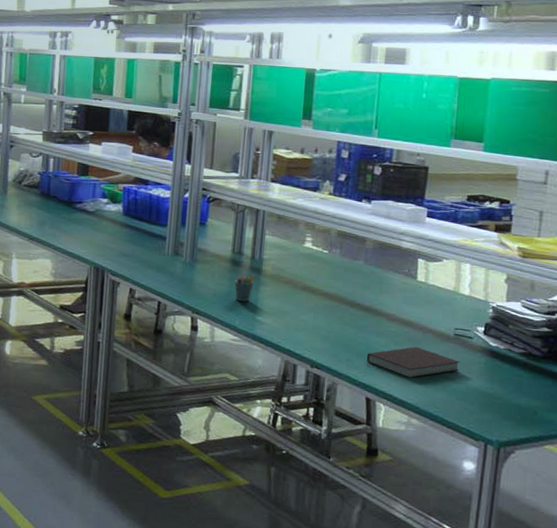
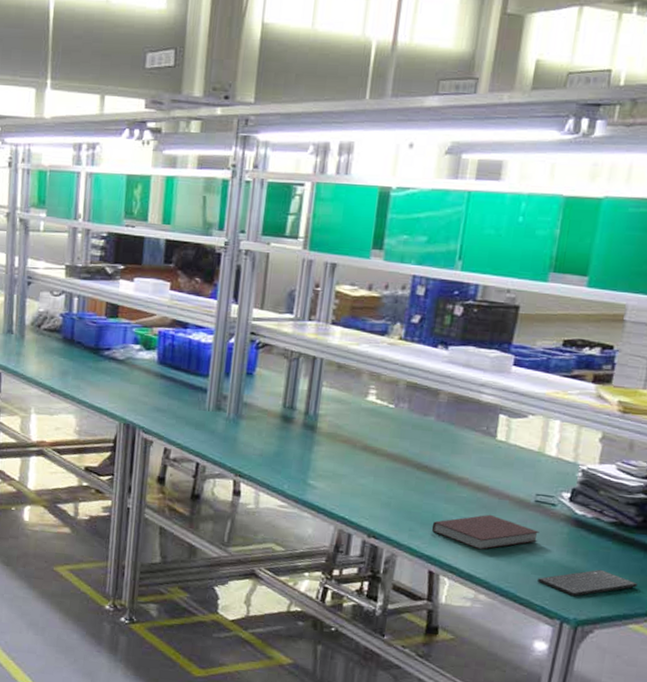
pen holder: present [234,269,255,302] -> none [284,426,309,464]
keyboard: none [462,395,549,420] -> present [538,569,638,597]

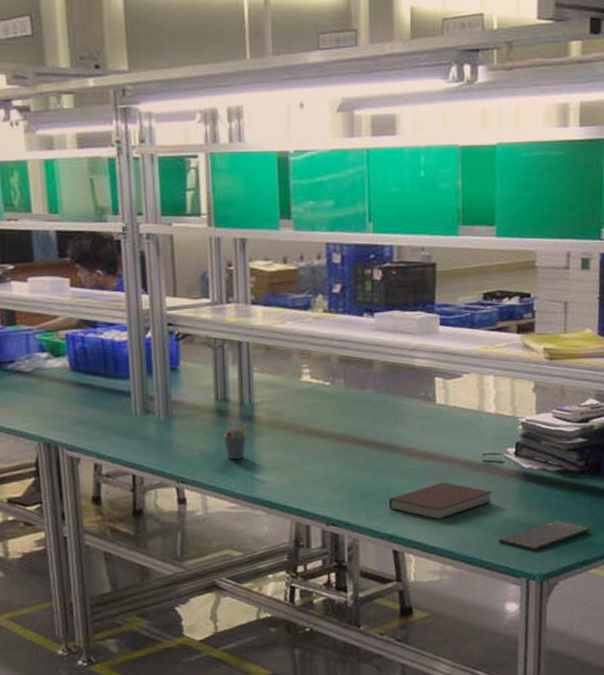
pen holder: none [284,426,309,464] -> present [223,420,248,460]

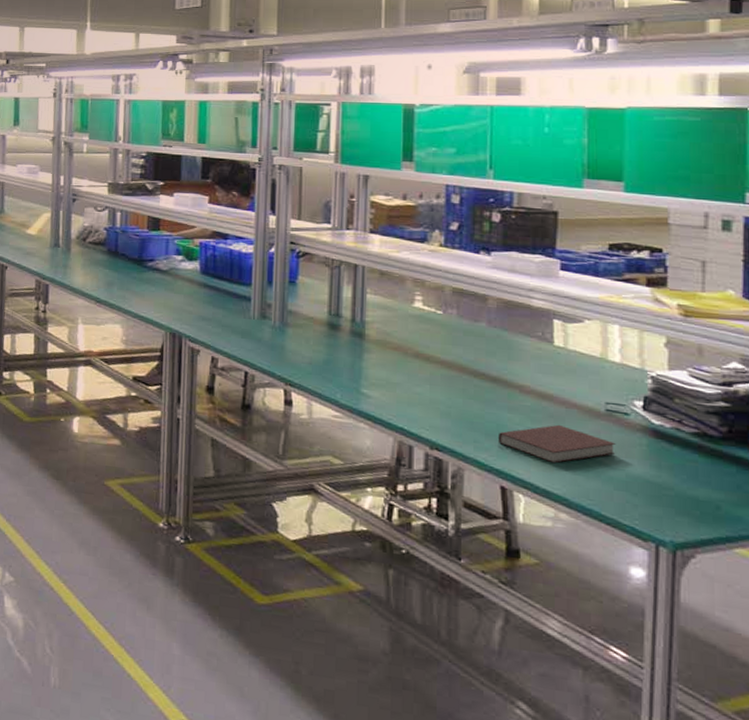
pen holder: present [223,420,248,460] -> none [333,334,357,372]
keyboard: present [499,519,590,552] -> none [623,485,736,516]

